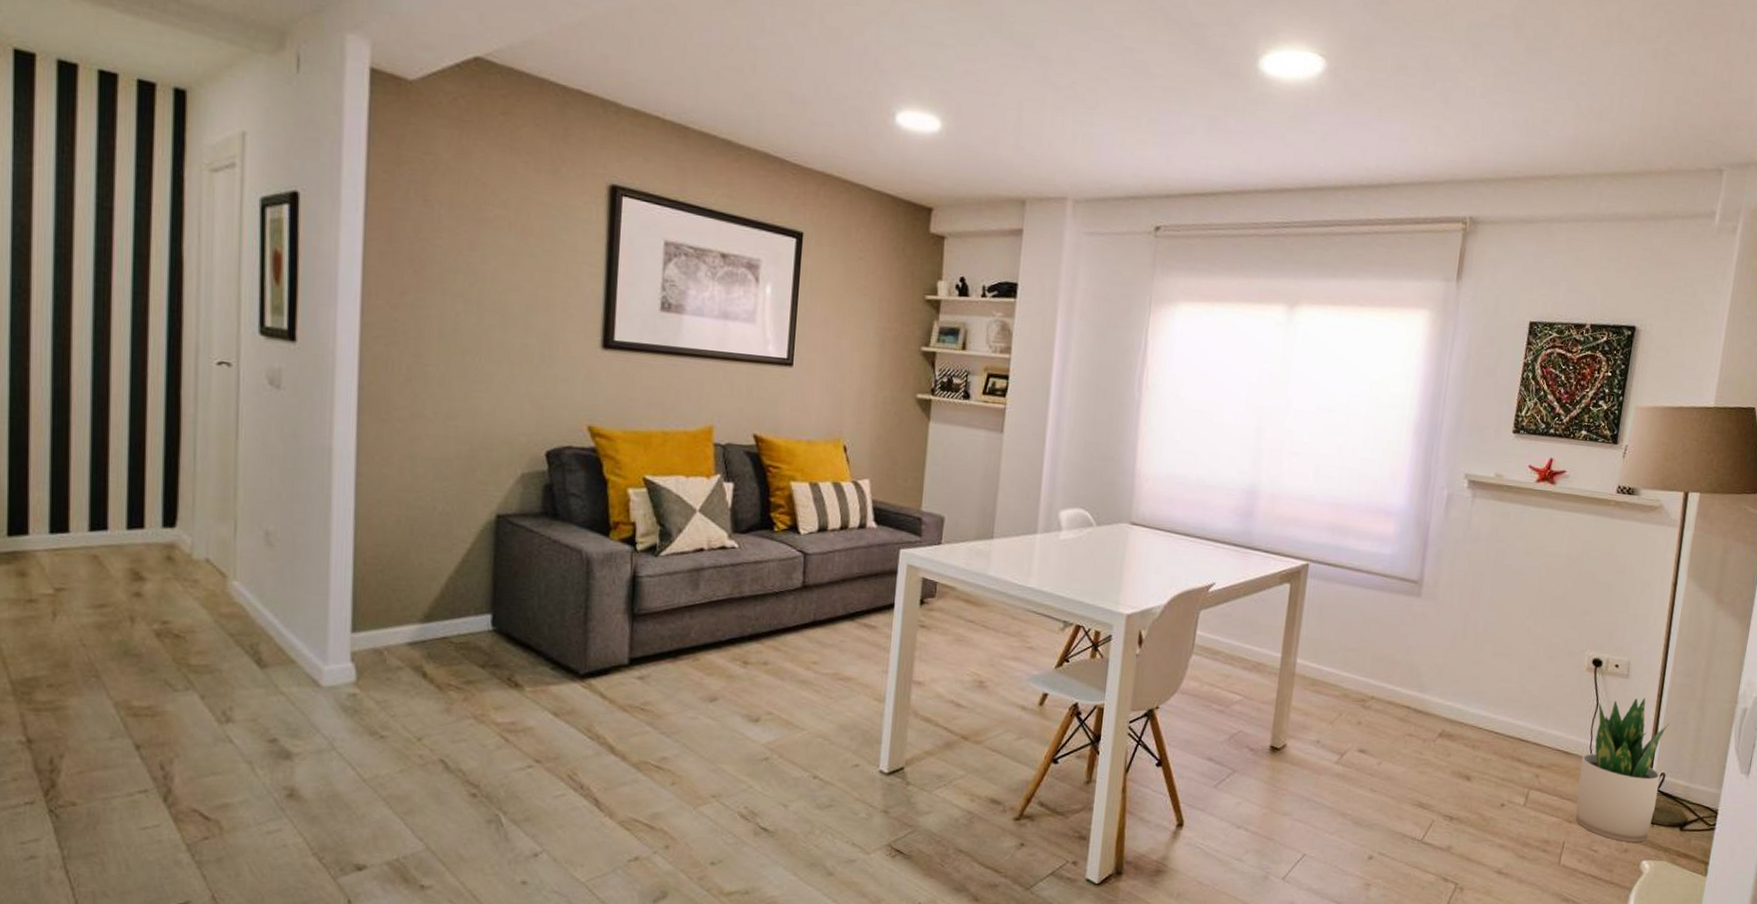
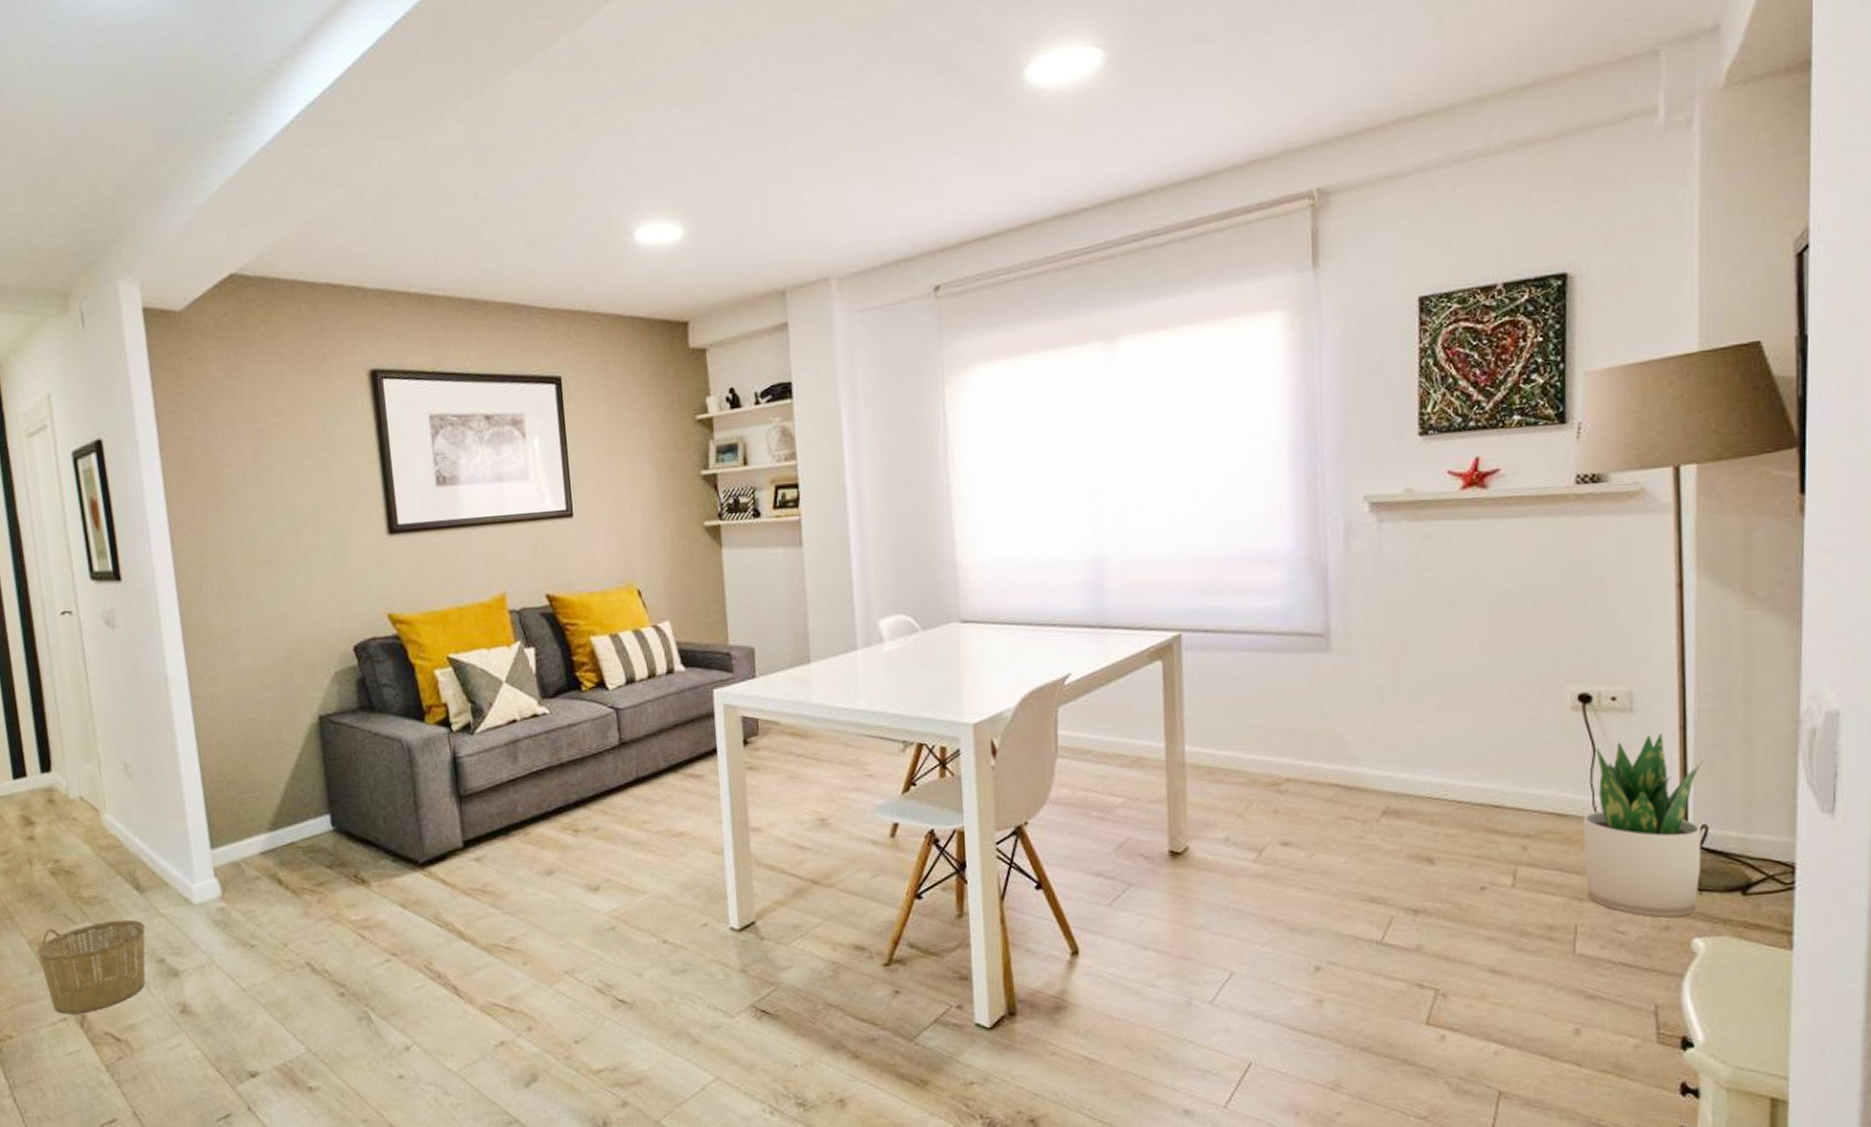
basket: none [123,692,260,786] -> present [36,919,146,1014]

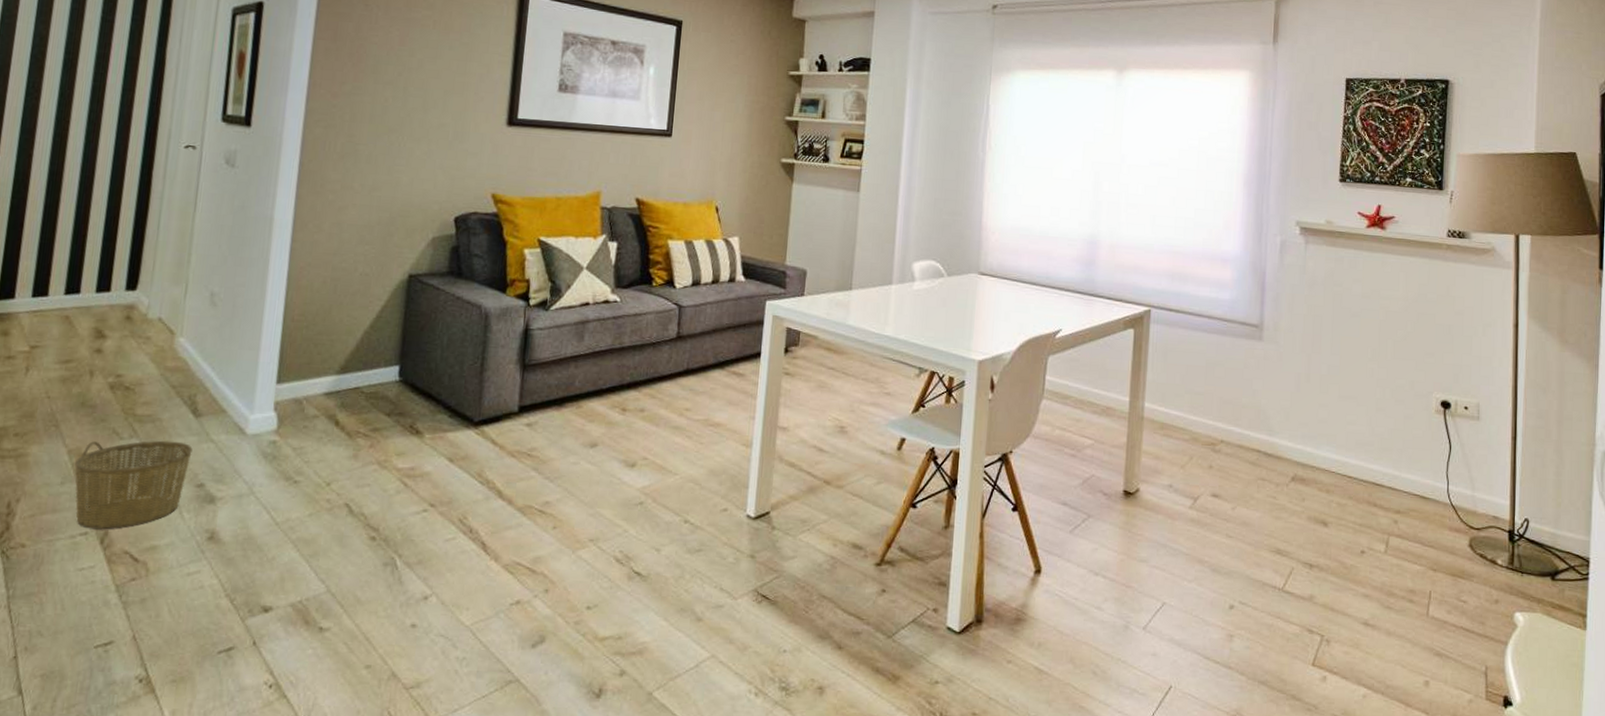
planter: present [1583,733,1704,918] -> none [1438,440,1528,593]

